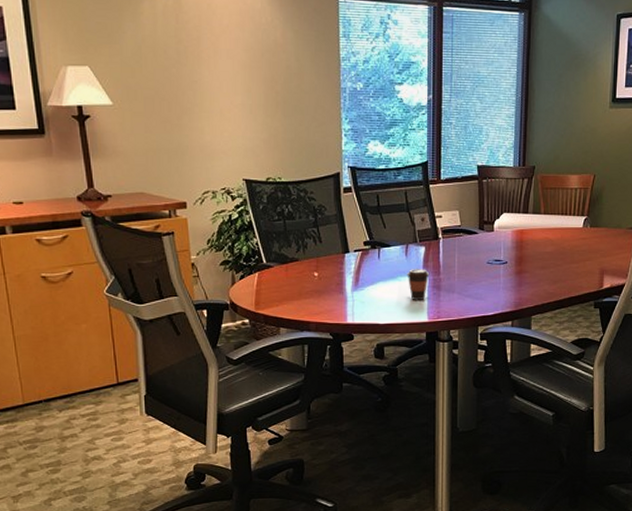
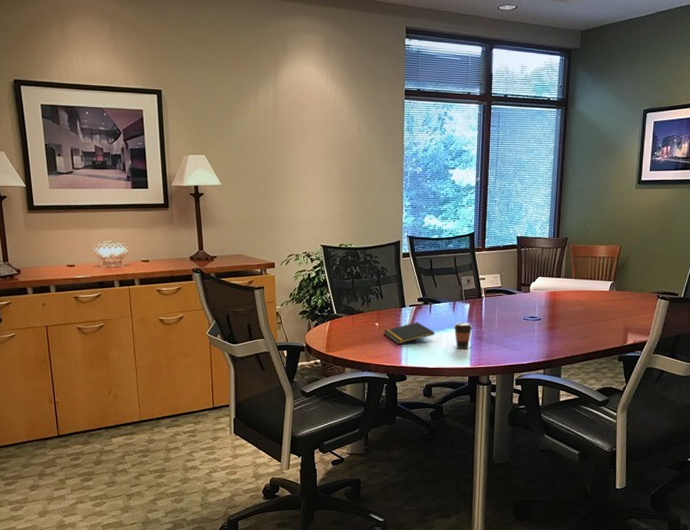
notepad: none [324,270,386,298] -> present [384,322,435,345]

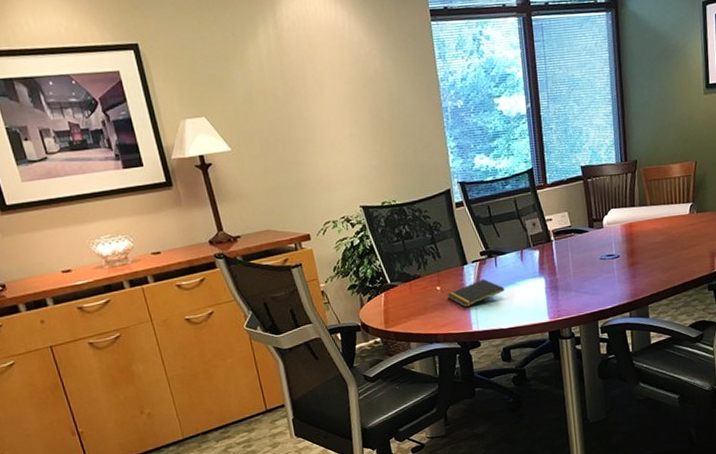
coffee cup: present [453,322,473,349] -> none [524,271,546,302]

